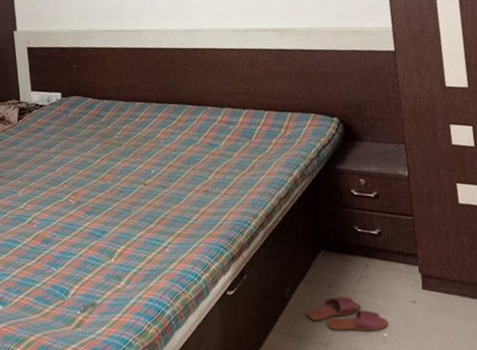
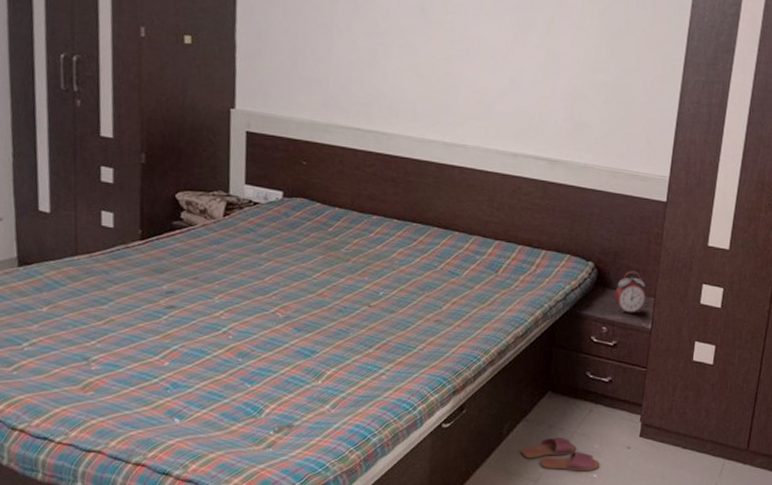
alarm clock: none [364,120,397,163] -> present [614,271,647,313]

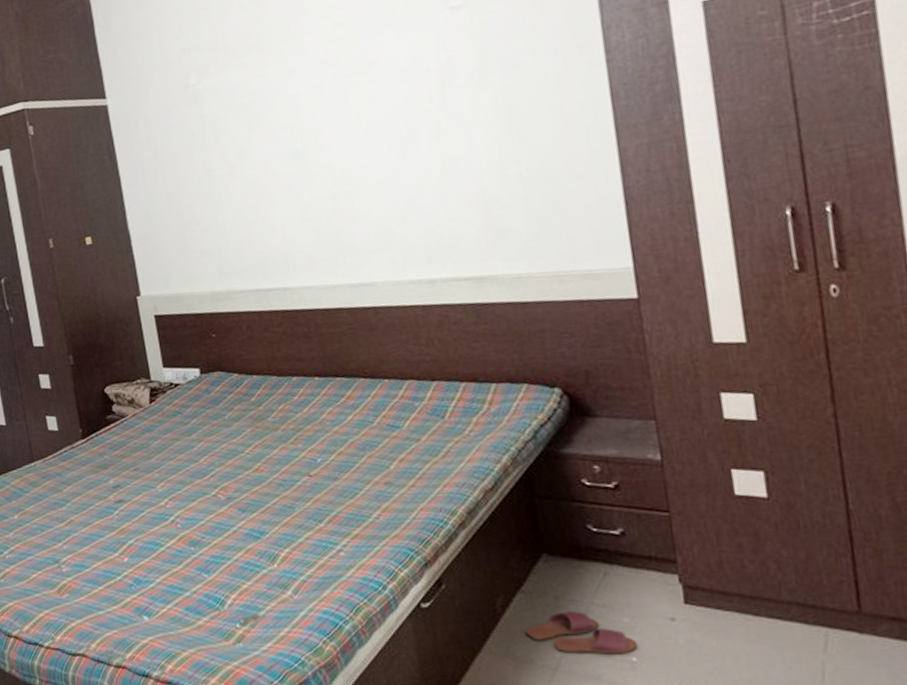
alarm clock: present [614,271,647,313] -> none [598,390,645,445]

